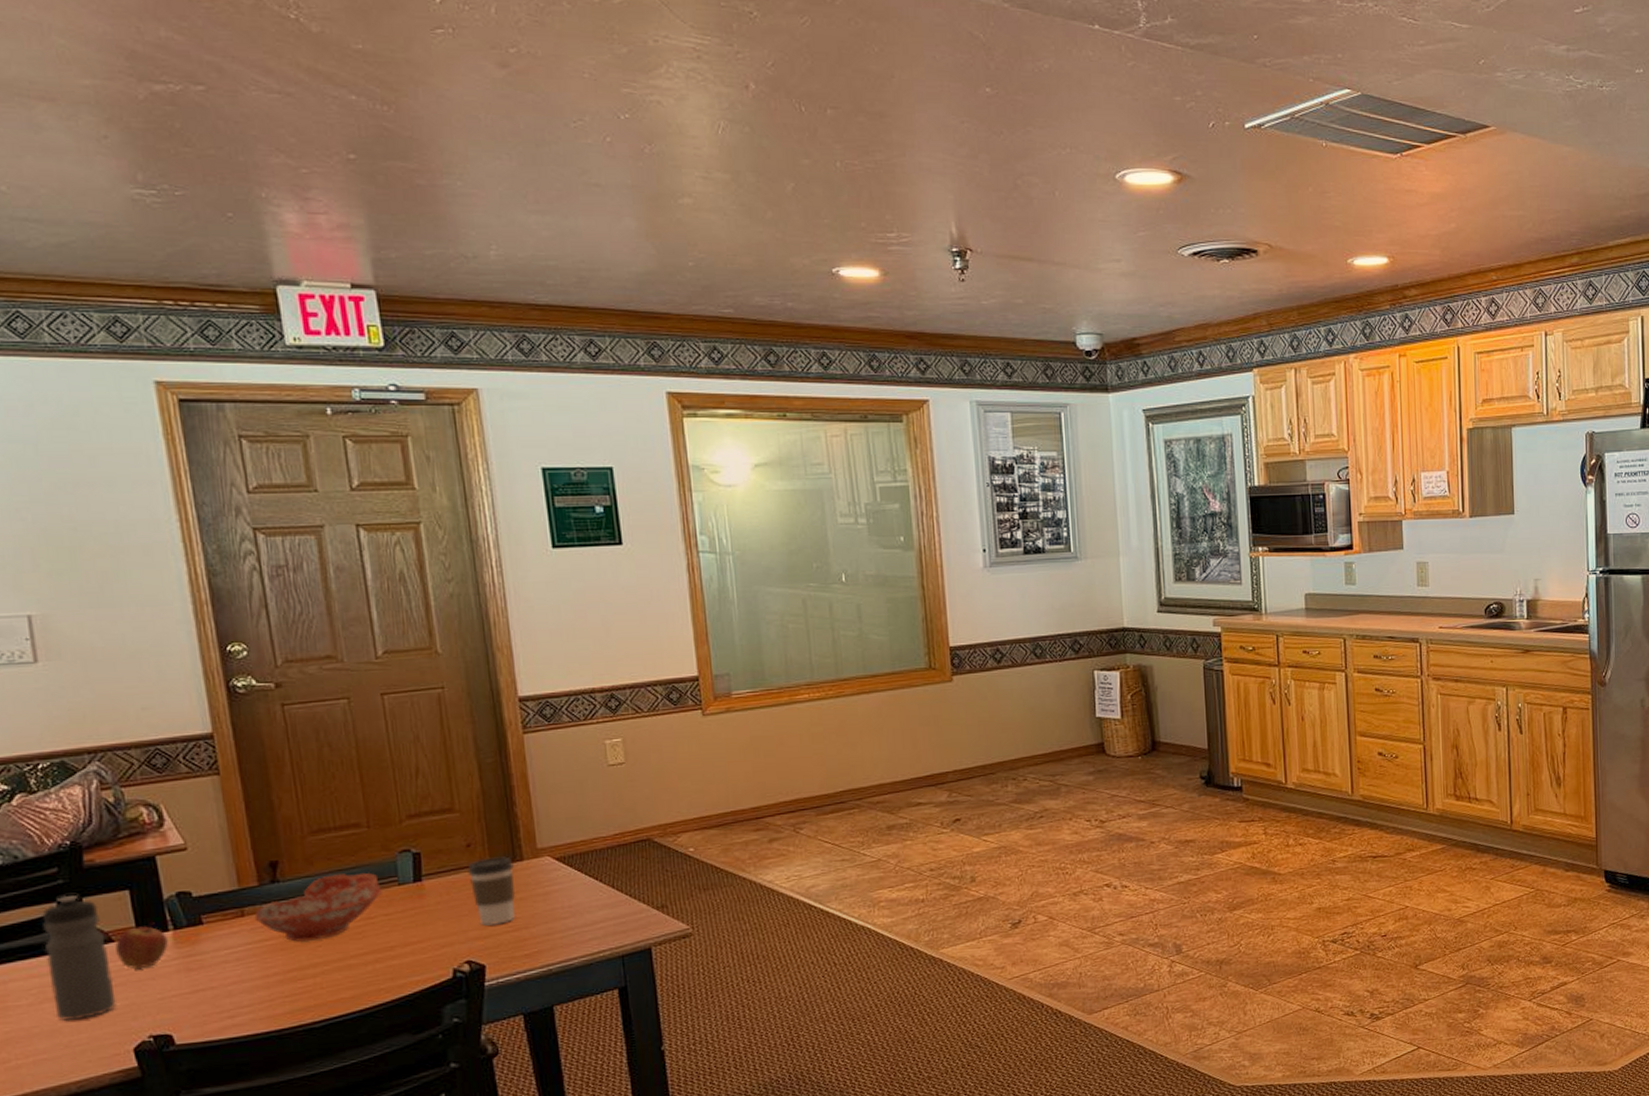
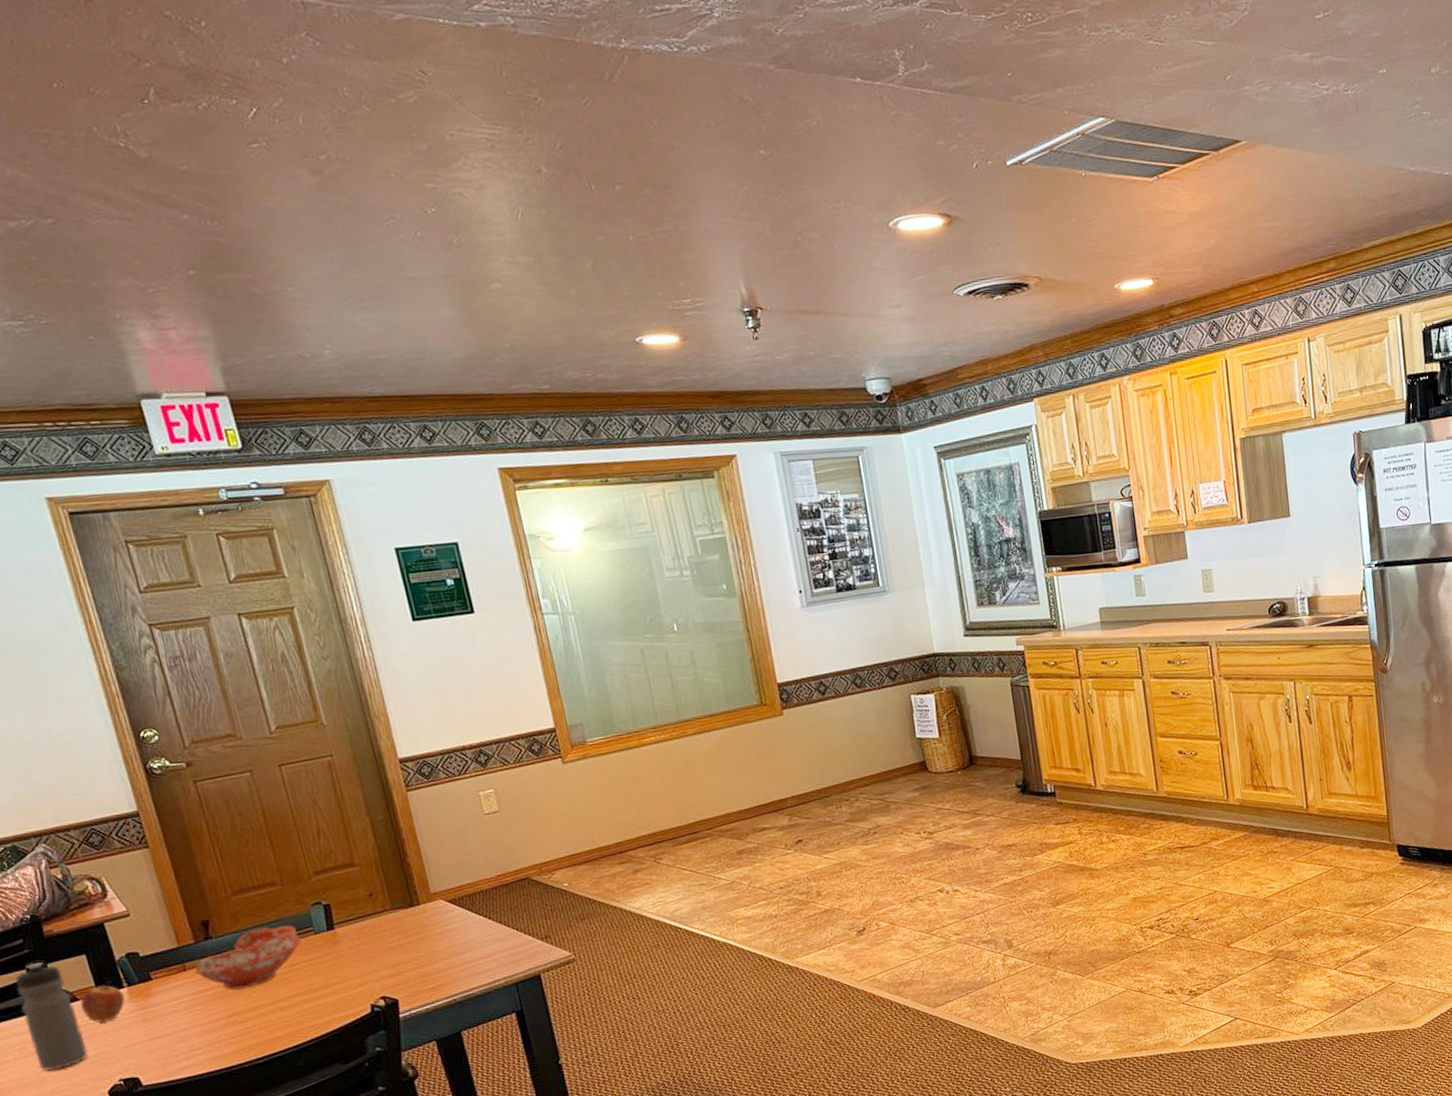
coffee cup: present [467,856,516,926] -> none [373,902,420,965]

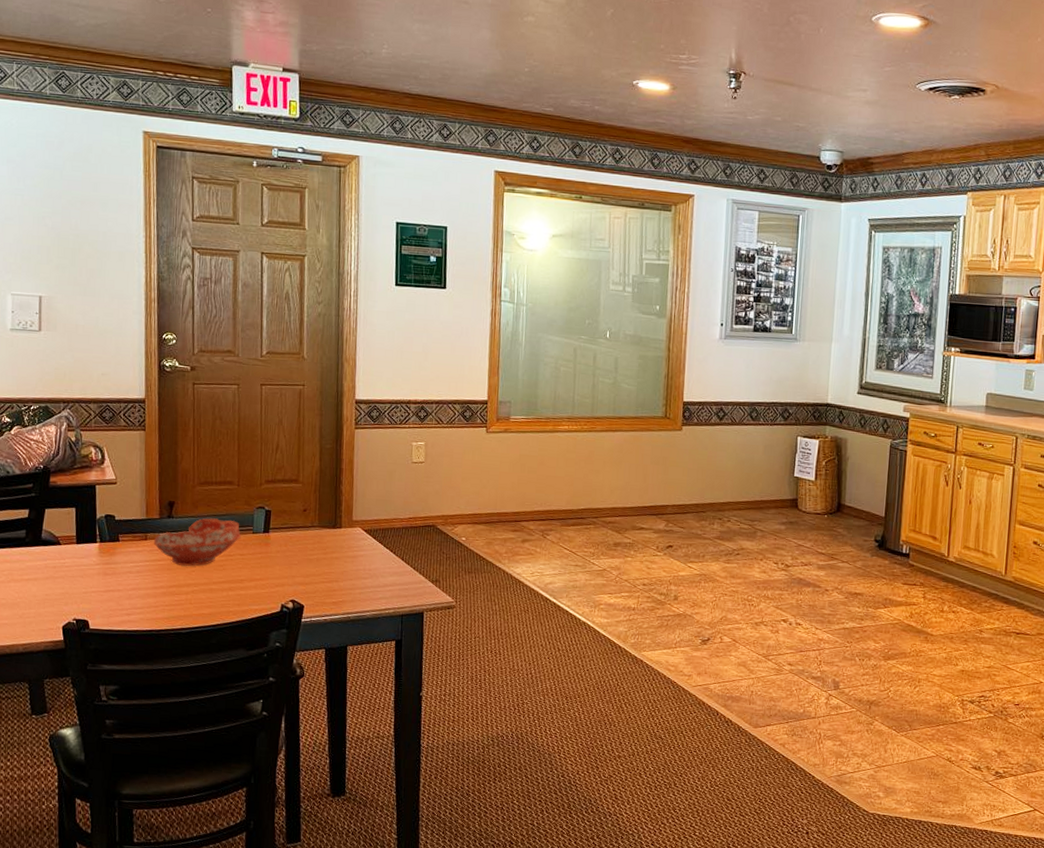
water bottle: present [15,962,88,1072] -> none [16,505,57,599]
fruit: present [80,981,125,1023] -> none [61,534,95,568]

